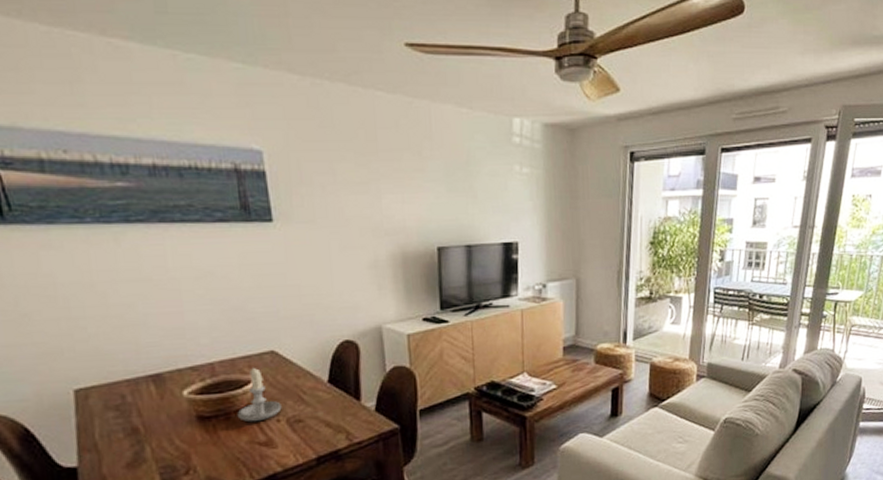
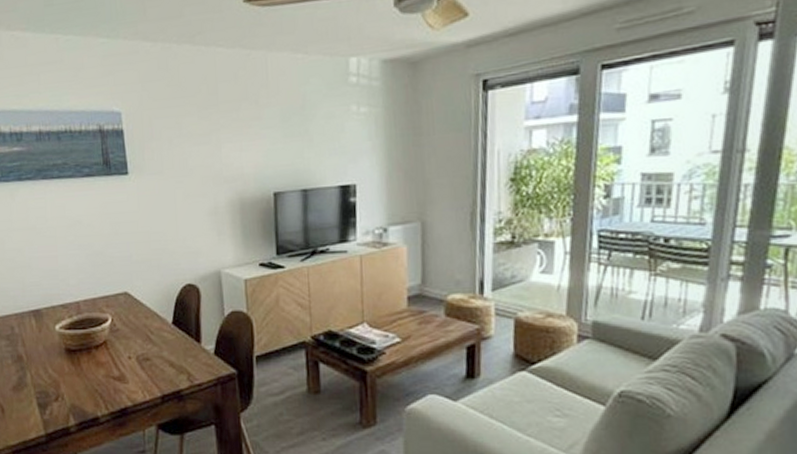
candle: present [237,367,282,422] -> none [96,306,133,358]

